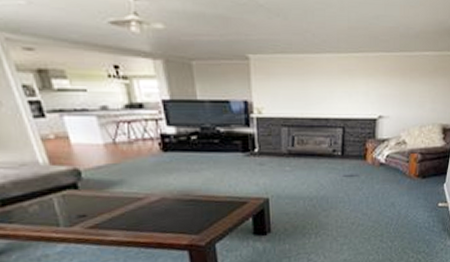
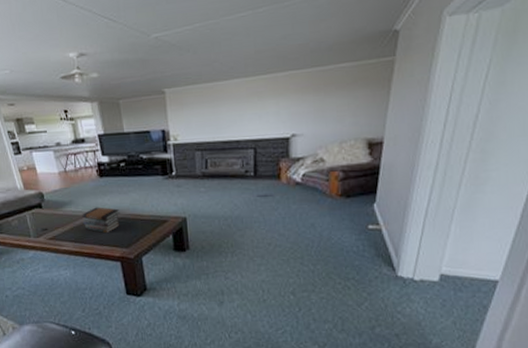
book stack: none [137,187,190,219] -> present [82,207,120,234]

